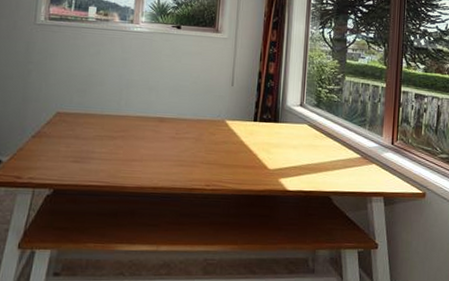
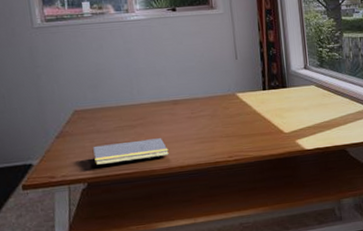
notepad: none [65,151,145,174] -> present [92,138,169,166]

